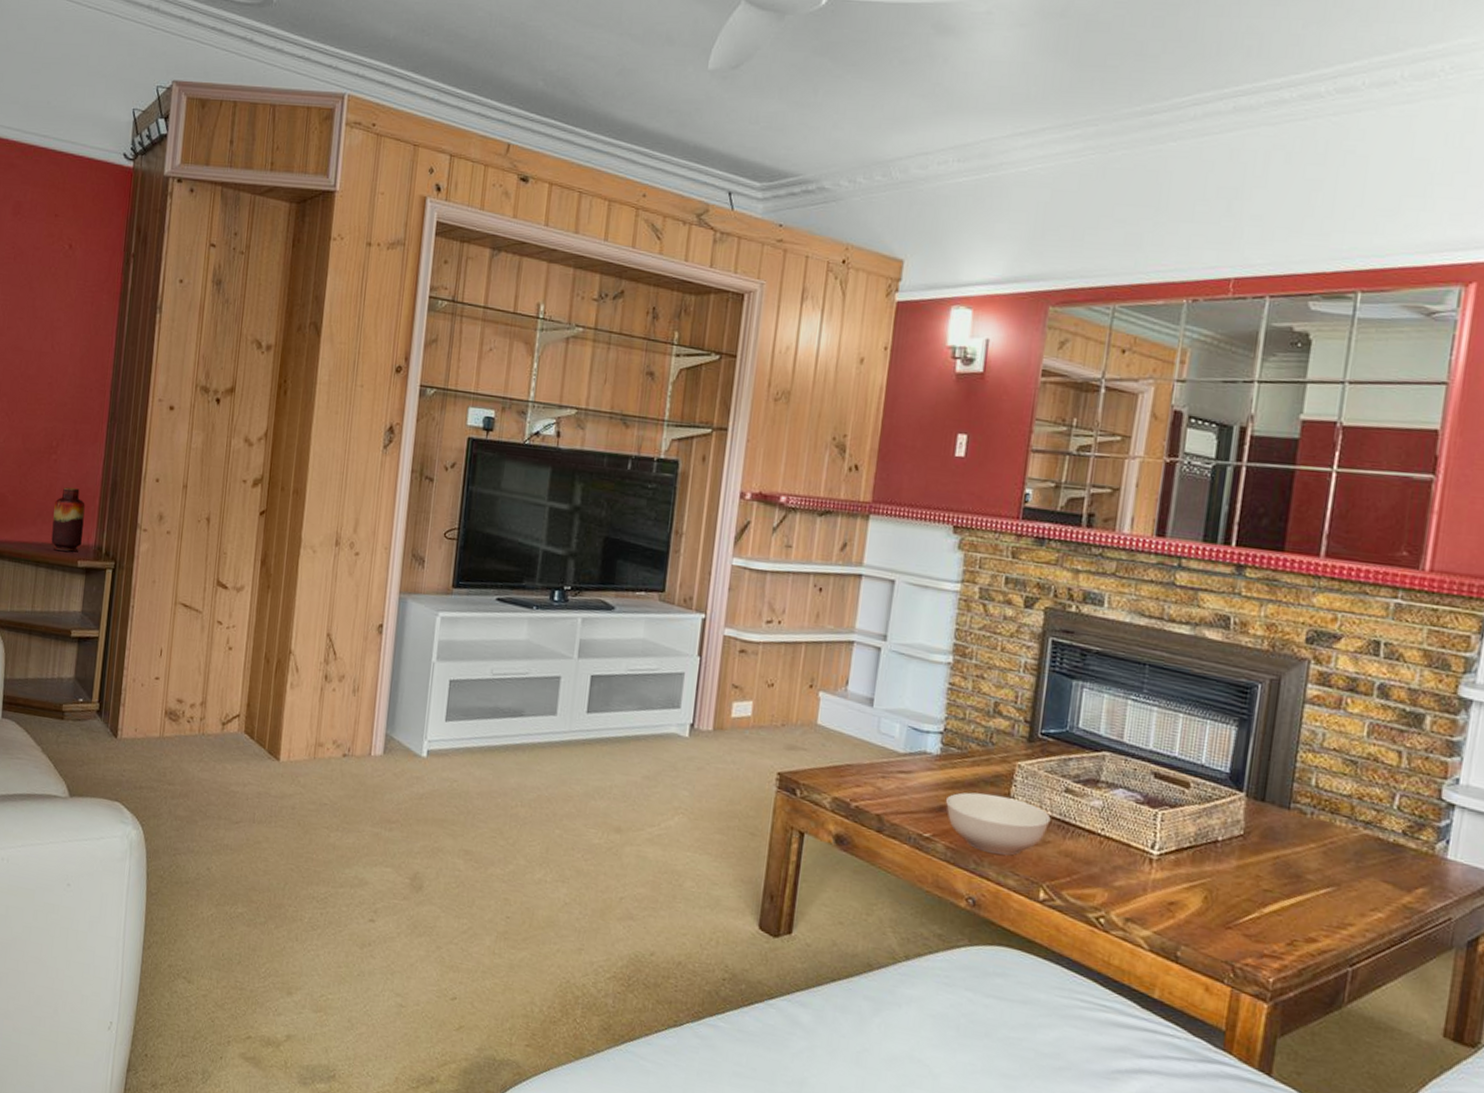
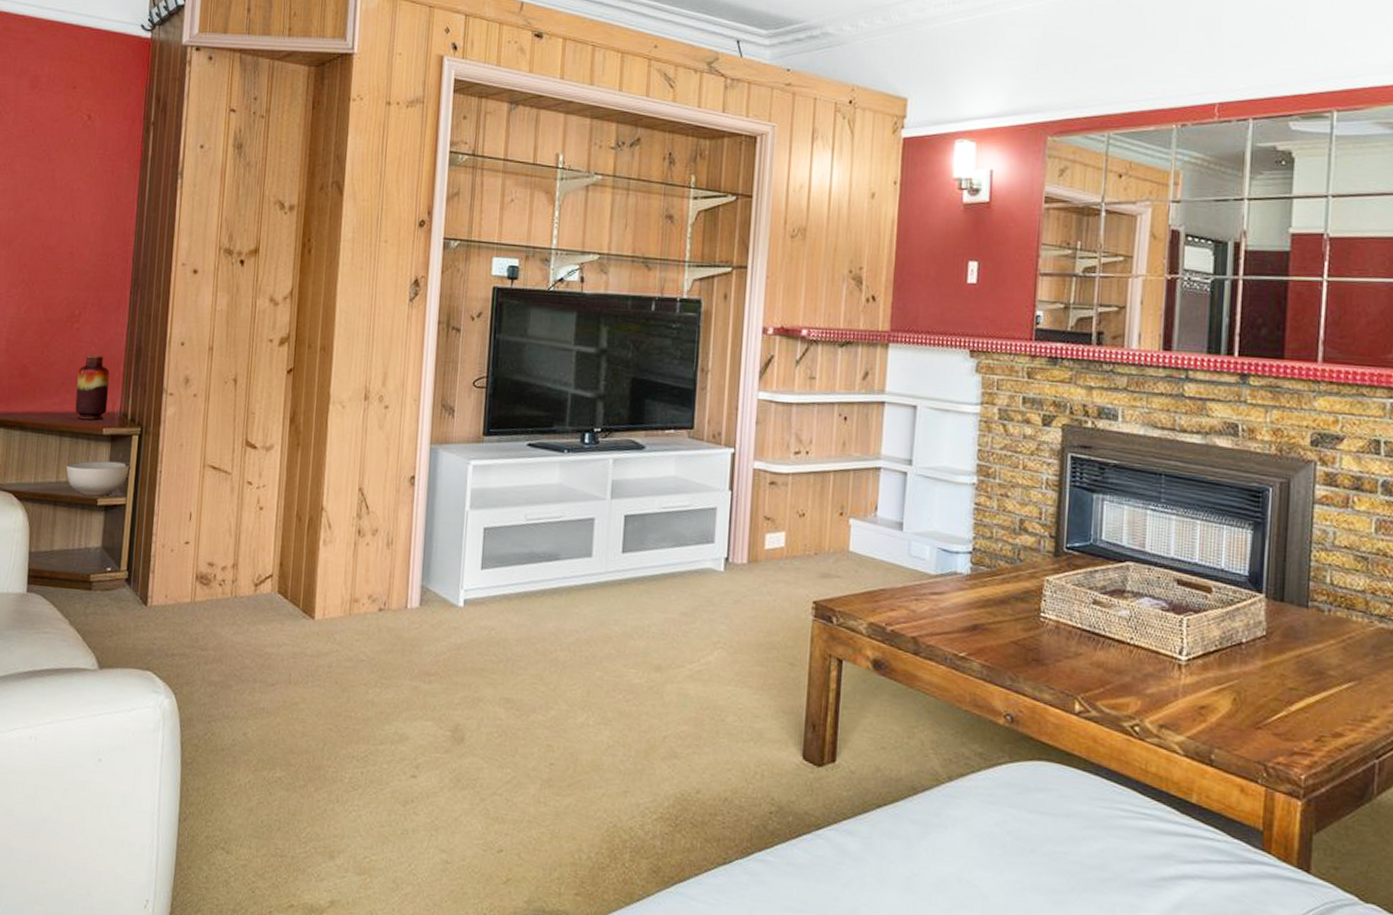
bowl: none [41,592,103,628] -> present [66,460,130,496]
bowl: present [945,792,1051,855] -> none [978,609,1081,670]

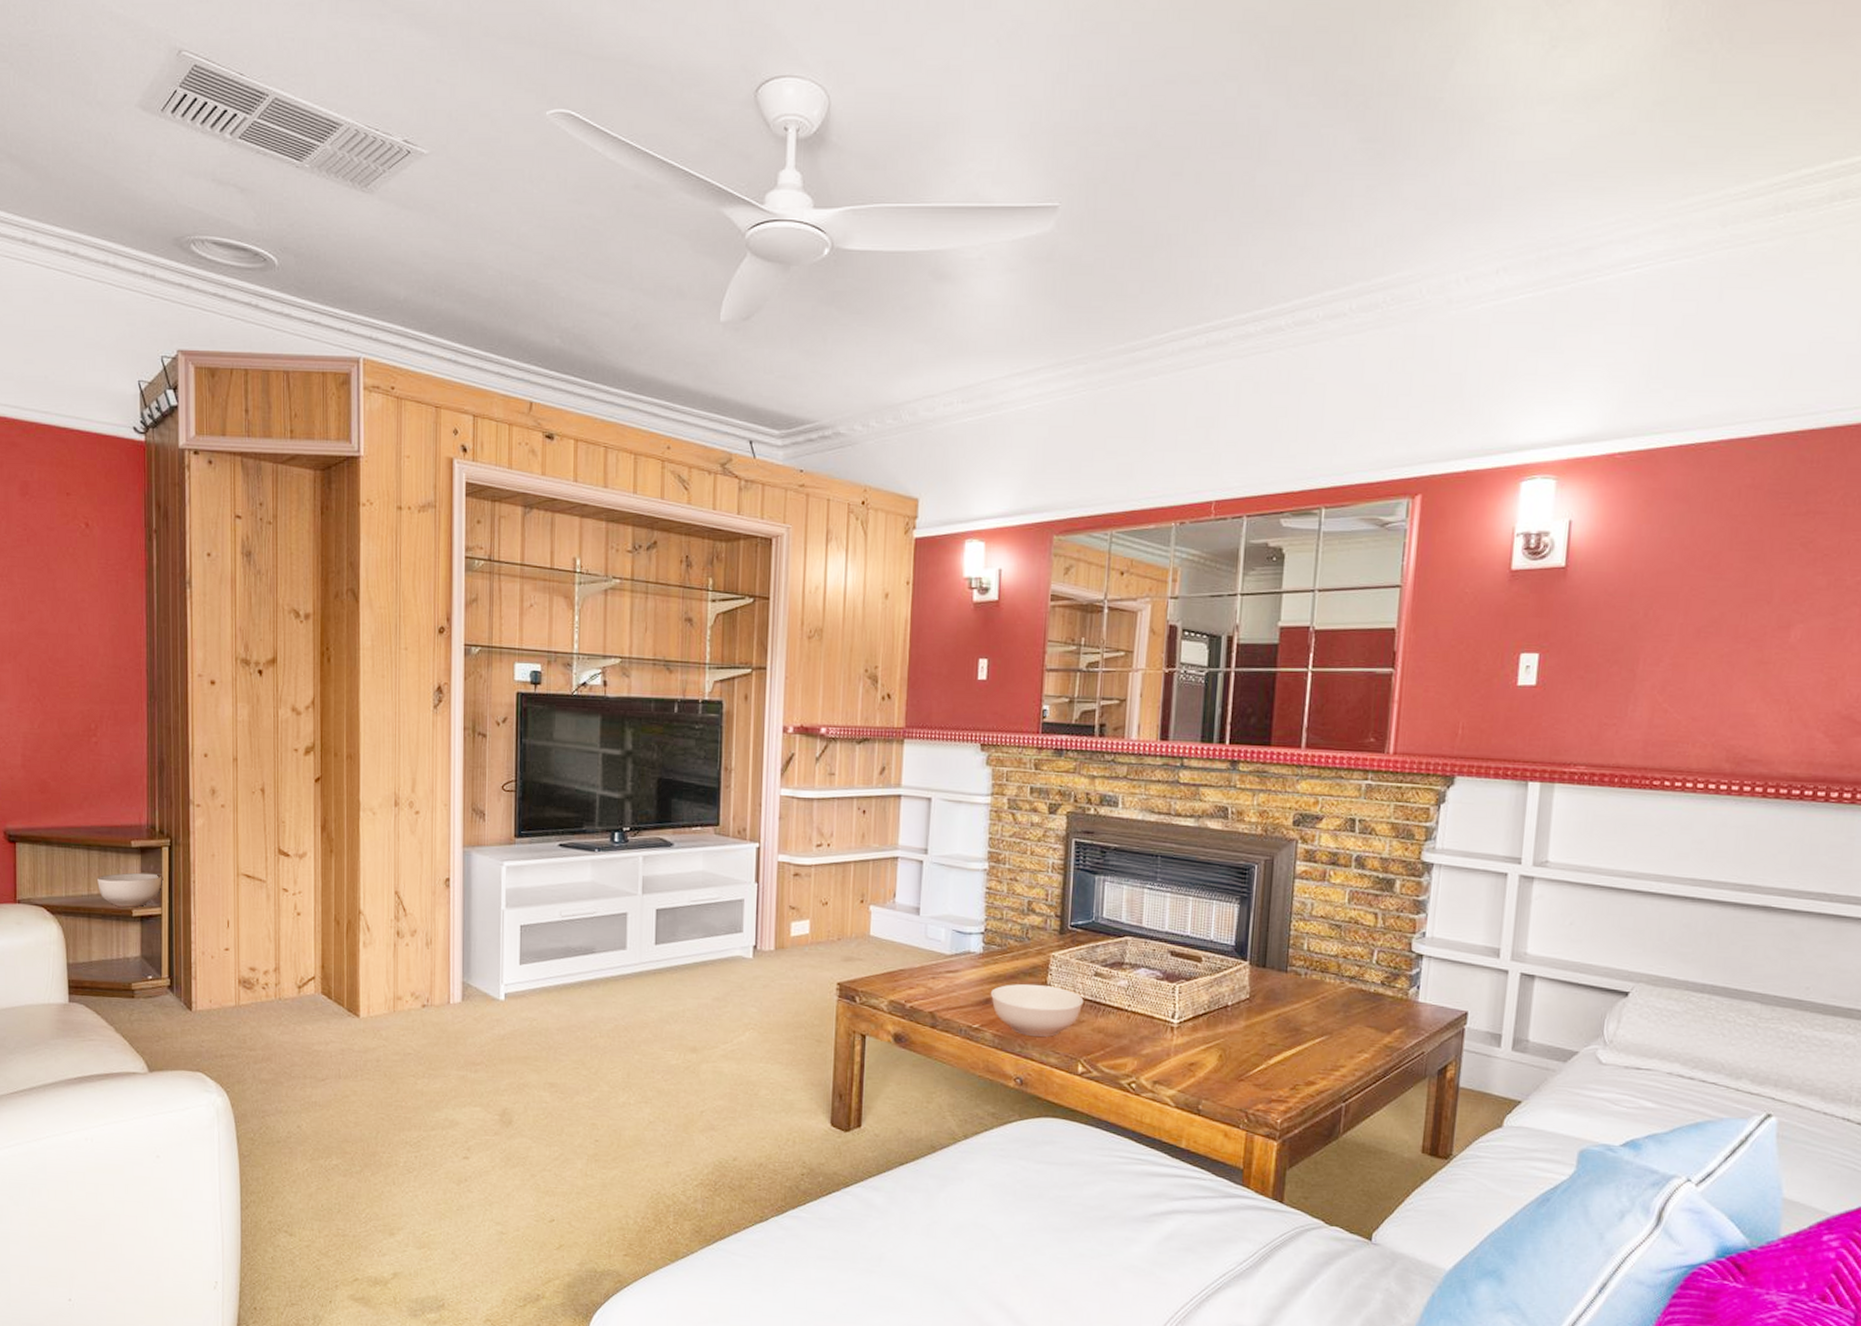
vase: present [75,355,110,421] -> none [100,769,133,834]
bowl: none [978,609,1081,670] -> present [990,983,1084,1037]

